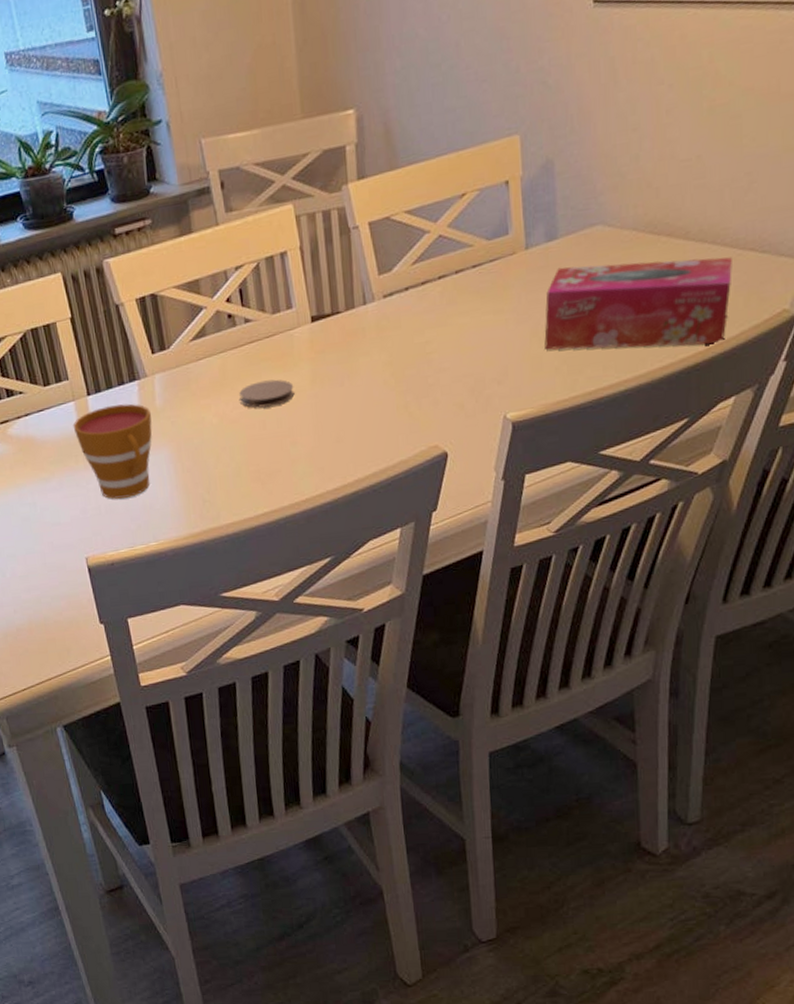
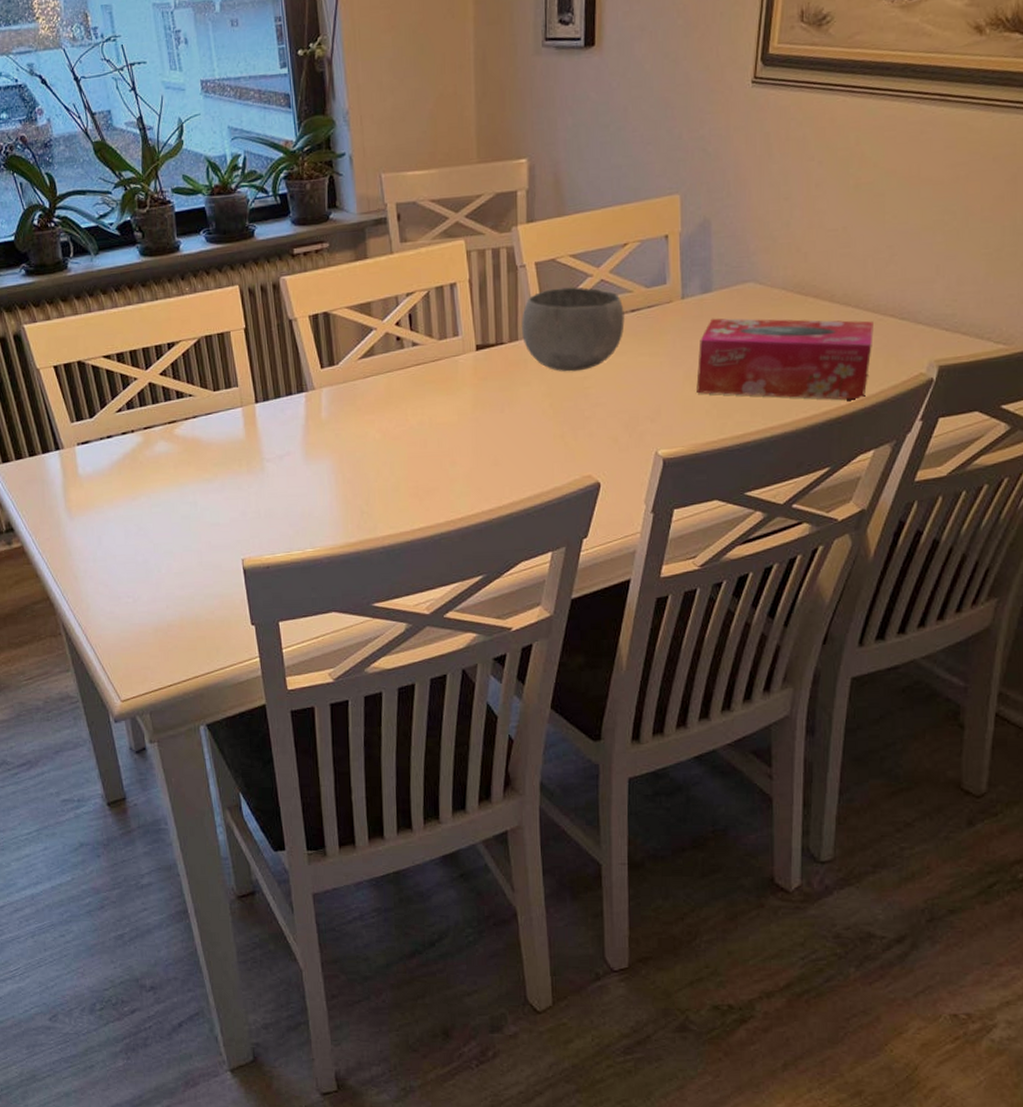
cup: present [73,403,153,499] -> none [239,413,316,504]
coaster: present [239,379,295,408] -> none [403,401,456,427]
bowl: none [357,245,466,338] -> present [522,286,625,372]

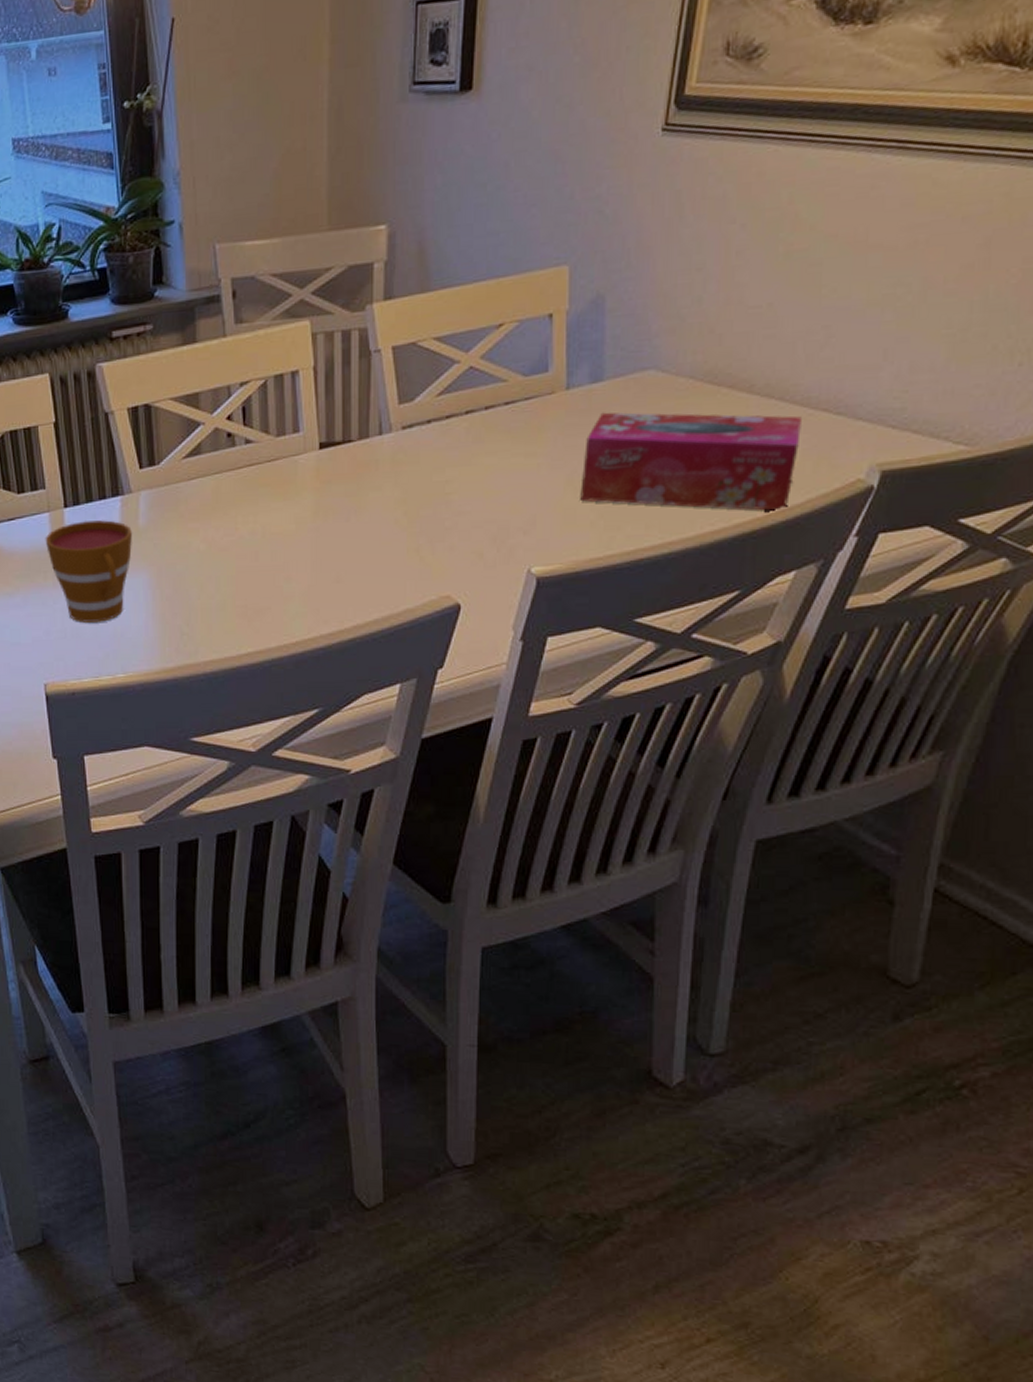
cup: none [239,413,316,504] -> present [45,520,132,623]
bowl: present [522,286,625,372] -> none [374,375,497,475]

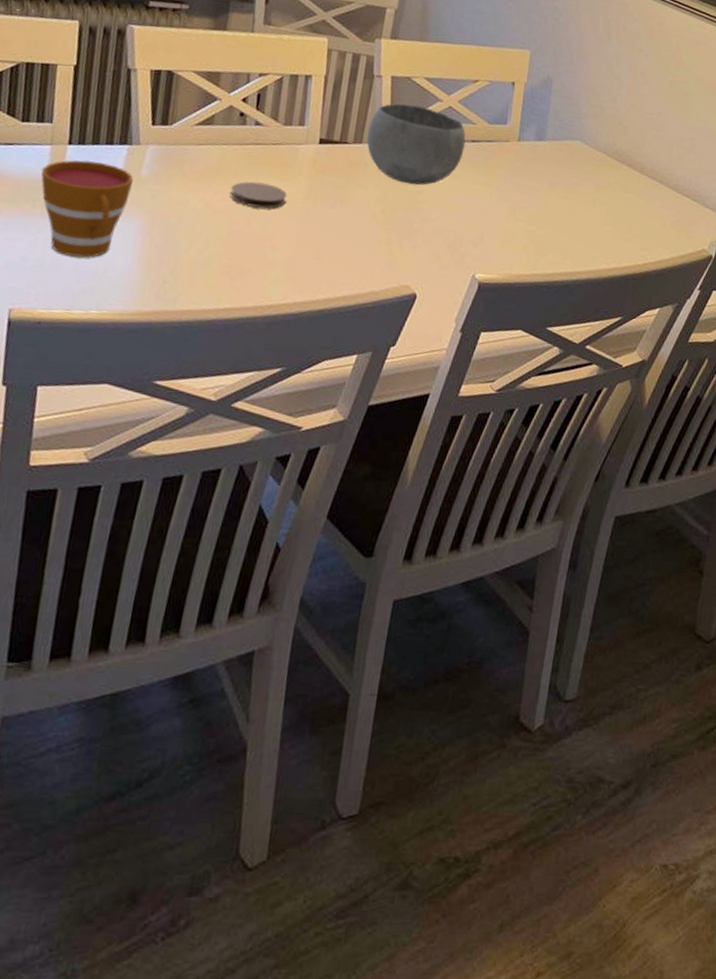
coaster: none [232,507,294,537] -> present [230,181,288,209]
bowl: none [374,375,497,475] -> present [366,103,466,185]
tissue box: present [580,412,801,511] -> none [518,164,672,262]

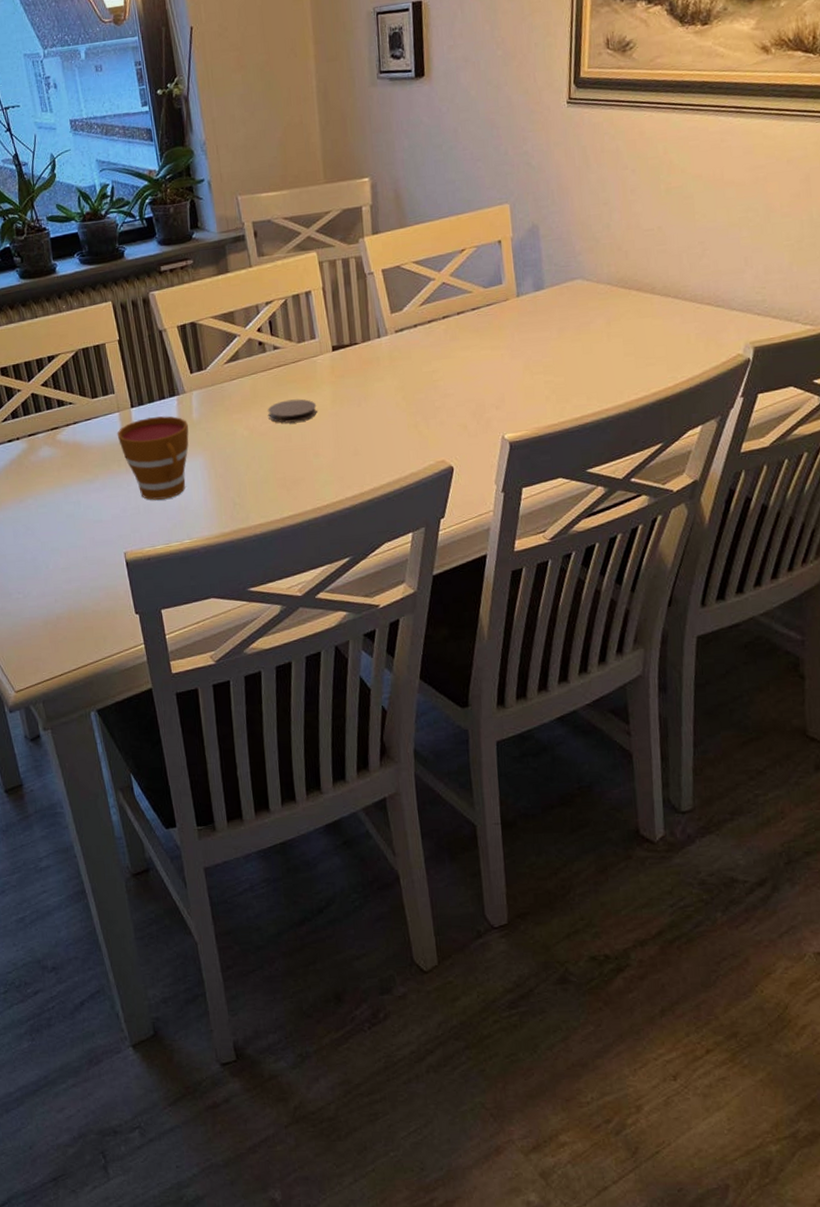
bowl: present [366,103,466,185] -> none [372,290,467,367]

